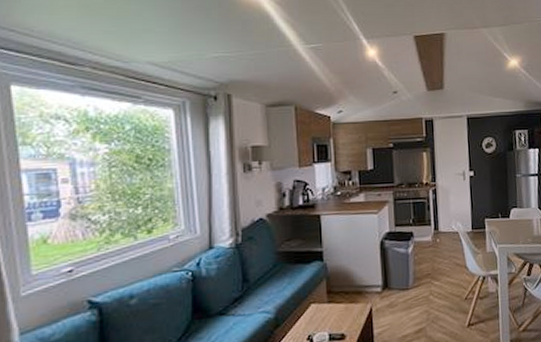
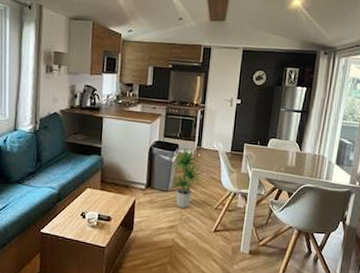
potted plant: none [405,233,448,306] -> present [169,147,204,208]

